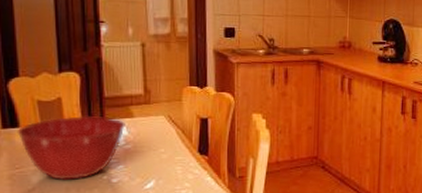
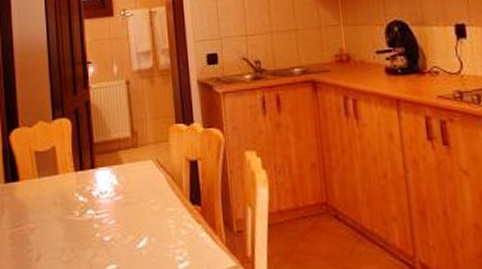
mixing bowl: present [17,116,125,180] -> none [17,165,115,239]

